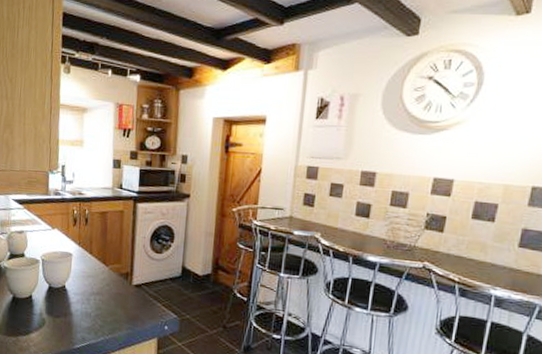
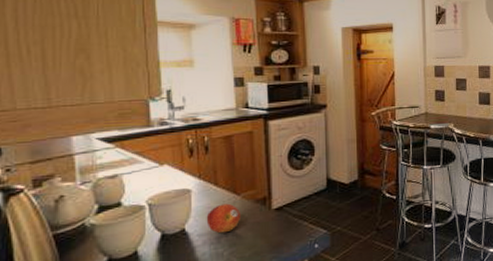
fruit: none [81,271,108,297] -> present [206,203,242,234]

